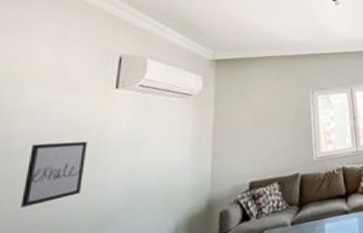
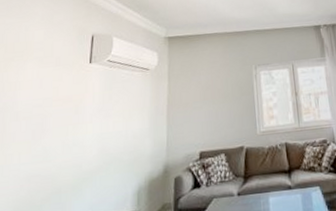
wall art: present [21,141,88,207] -> none [24,108,70,161]

